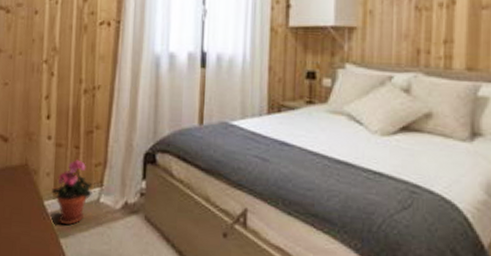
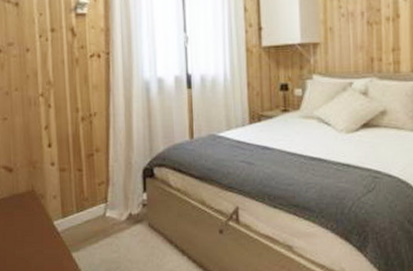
potted plant: present [52,159,93,225] -> none [60,181,98,240]

